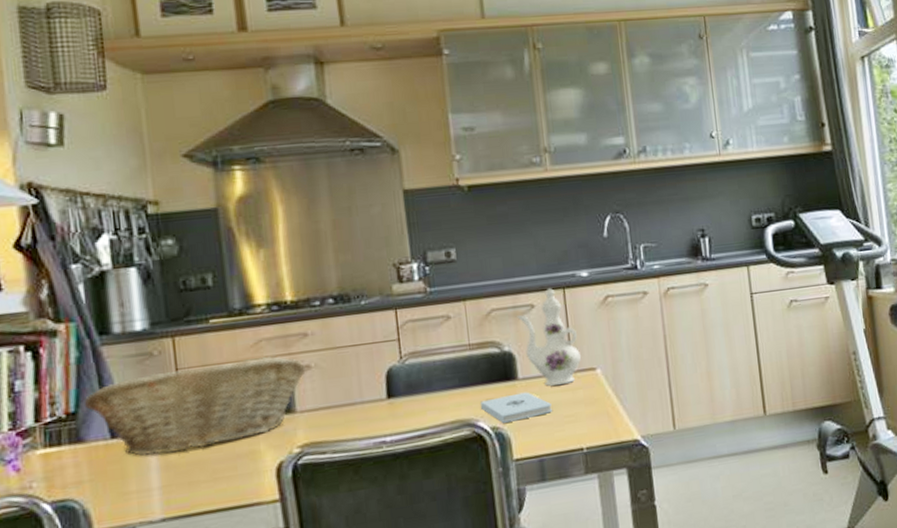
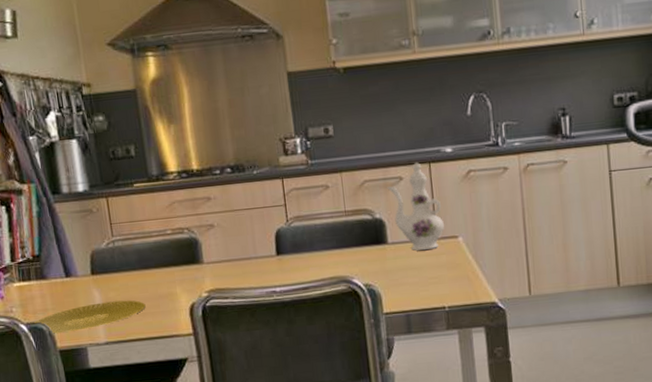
plate: none [59,462,219,512] -> present [32,300,146,333]
fruit basket: present [83,357,306,456] -> none [44,216,210,292]
notepad: present [481,392,552,423] -> none [355,255,418,281]

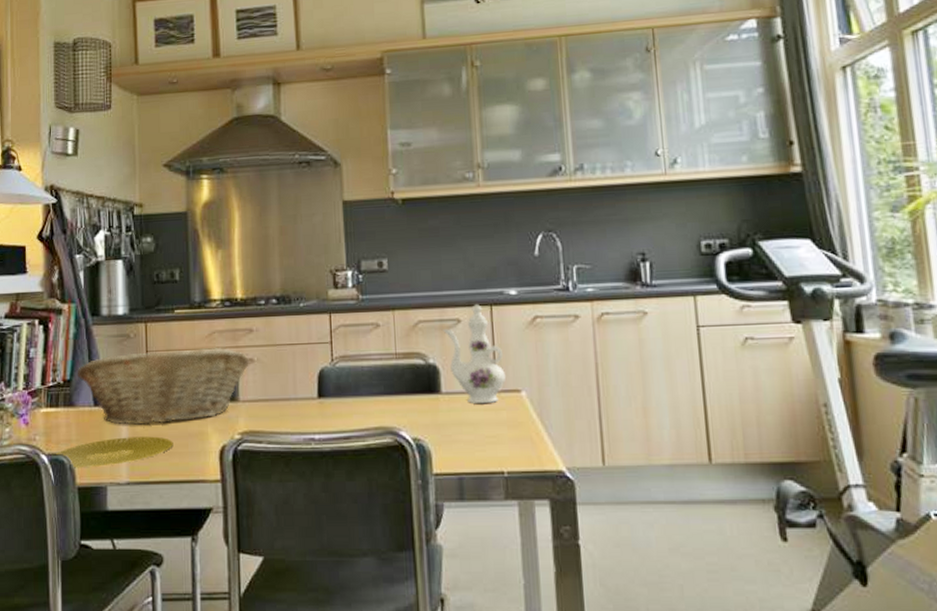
fruit basket: none [44,216,210,292] -> present [77,348,249,425]

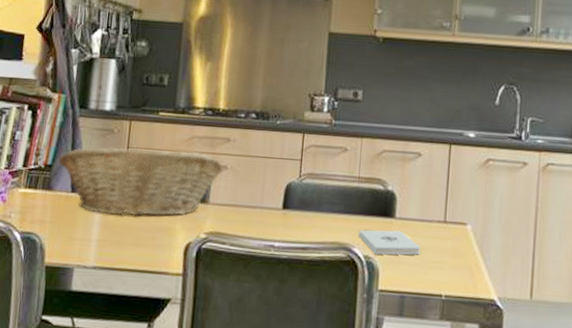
plate: present [54,436,173,467] -> none [27,224,142,249]
notepad: none [404,407,474,435] -> present [359,230,421,255]
ewer: present [443,304,507,404] -> none [404,142,456,232]

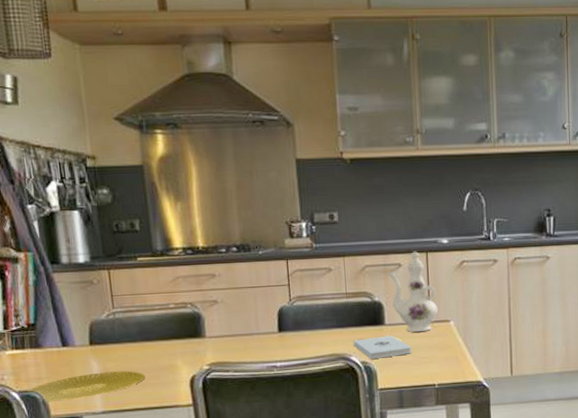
plate: none [27,224,142,249] -> present [25,370,145,401]
fruit basket: present [58,147,223,217] -> none [40,291,214,362]
ewer: none [404,142,456,232] -> present [386,251,439,333]

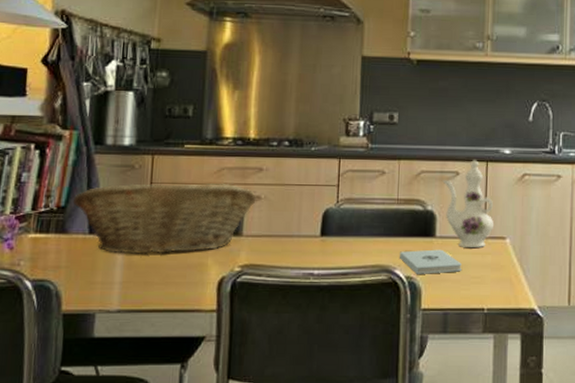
plate: present [25,370,145,401] -> none [39,265,171,294]
fruit basket: none [40,291,214,362] -> present [72,183,256,254]

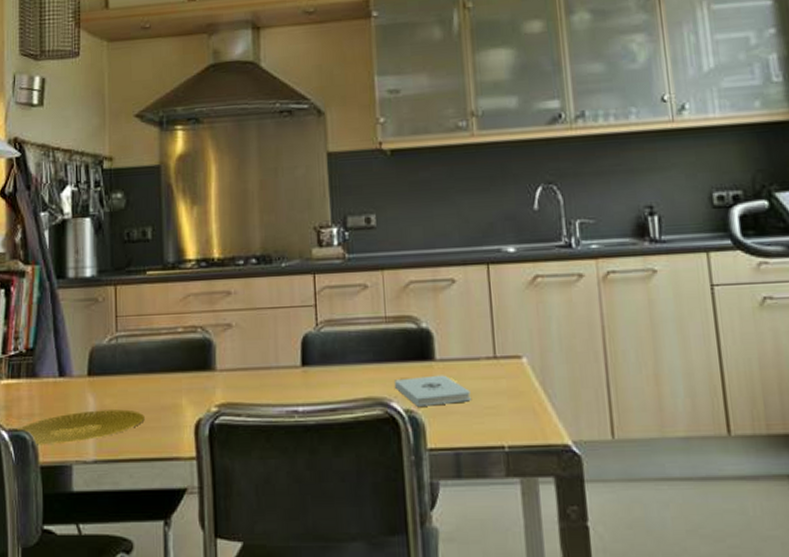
plate: none [39,265,171,294] -> present [15,409,145,444]
fruit basket: present [72,183,256,254] -> none [40,312,227,397]
ewer: present [442,160,495,249] -> none [436,263,506,372]

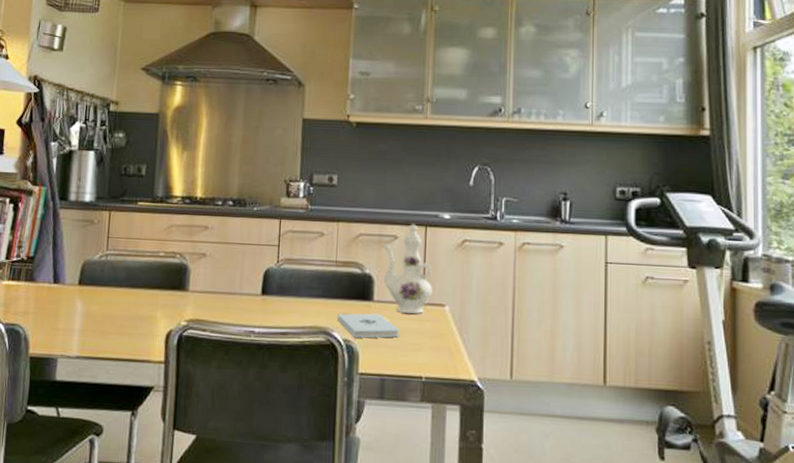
plate: present [15,409,145,444] -> none [11,314,124,340]
ewer: none [436,263,506,372] -> present [381,224,433,314]

